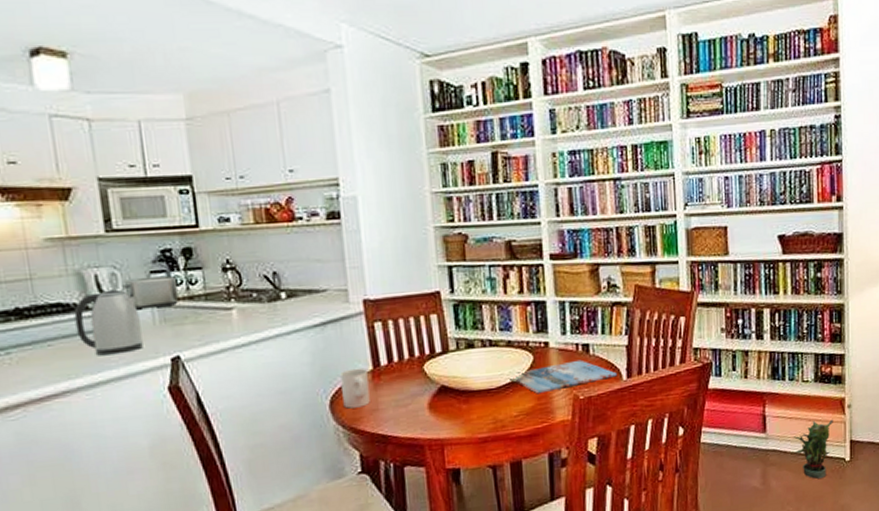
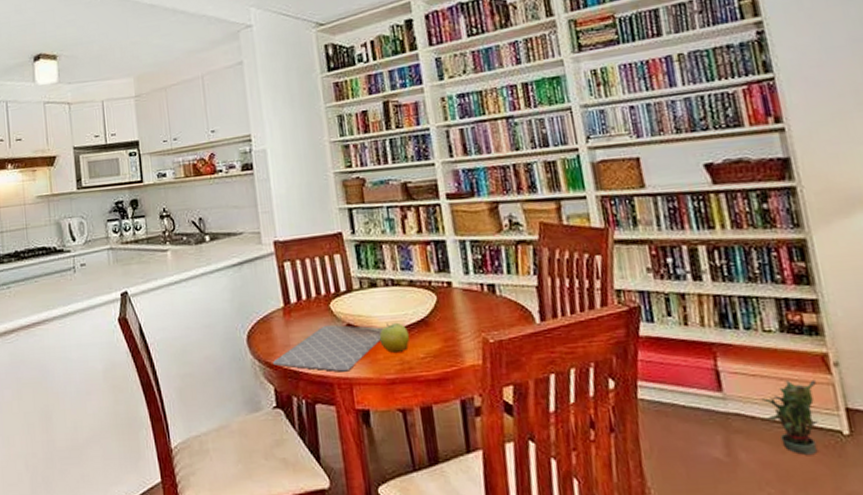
kettle: present [74,289,143,356] -> none [53,235,101,291]
toaster: present [122,275,178,310] -> none [87,222,127,252]
cup: present [340,368,370,409] -> none [256,305,282,344]
placemat: none [359,387,479,434] -> present [273,324,384,372]
fruit: none [473,382,505,414] -> present [379,322,410,354]
magazine: present [508,359,617,394] -> none [412,300,529,336]

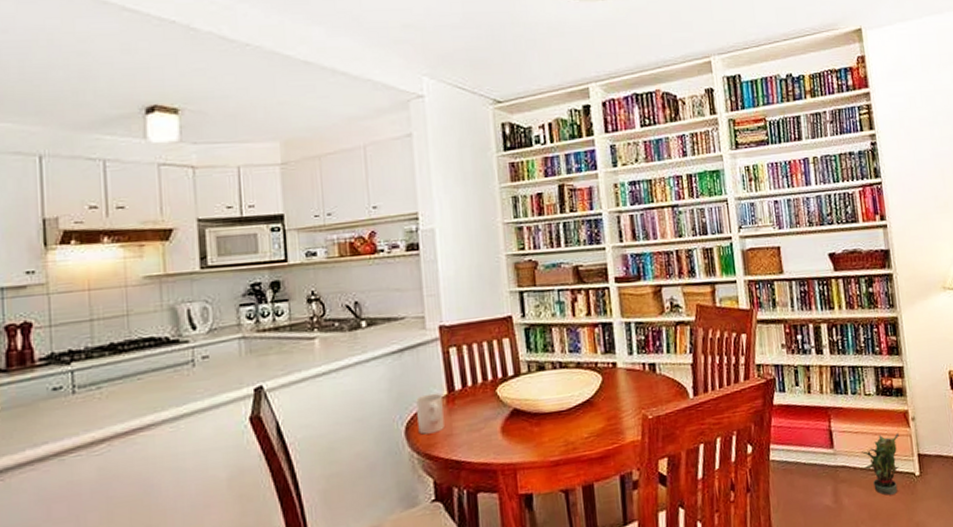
cup: none [256,305,282,344] -> present [416,393,444,435]
placemat: present [273,324,384,372] -> none [433,410,550,458]
fruit: present [379,322,410,354] -> none [545,404,576,436]

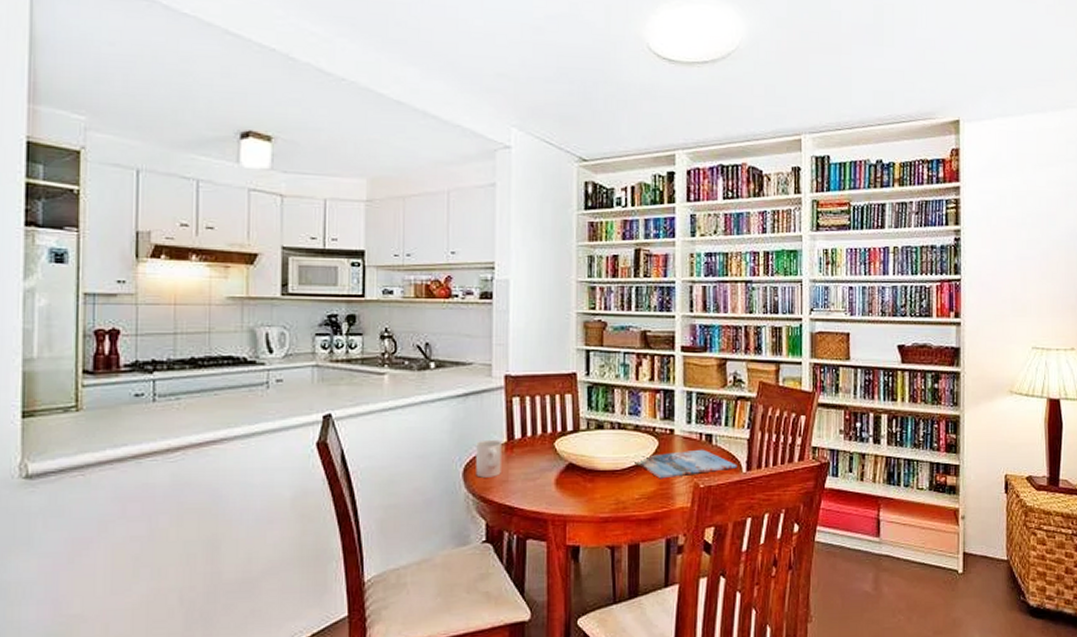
magazine: none [578,379,684,415] -> present [633,449,737,479]
potted plant: present [860,432,899,495] -> none [906,528,947,589]

